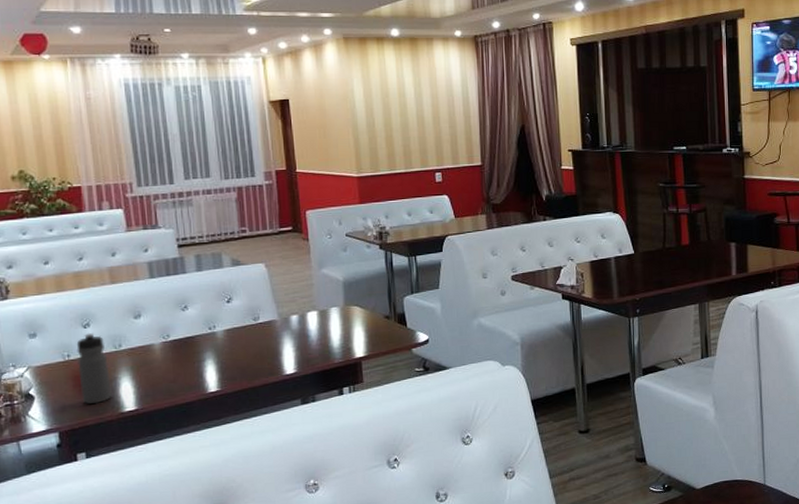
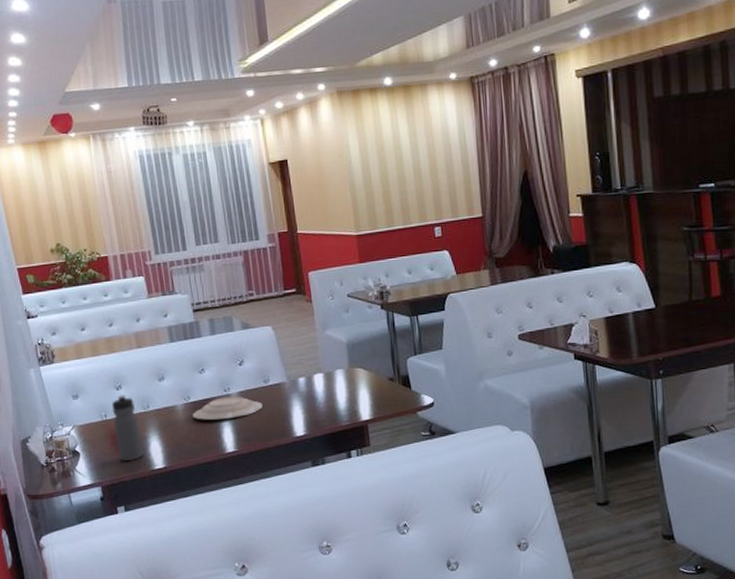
plate: none [171,334,251,359] -> present [192,396,263,420]

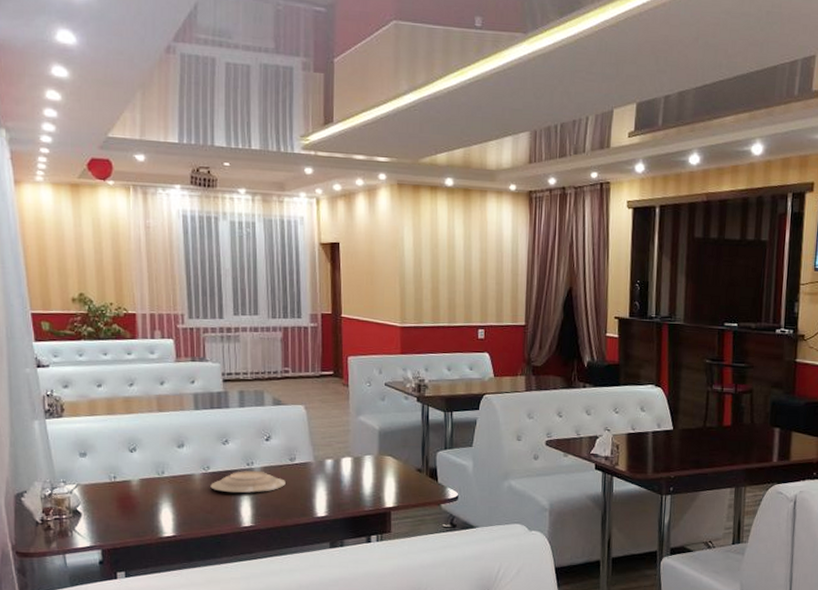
water bottle: present [111,395,145,462] -> none [122,458,154,527]

